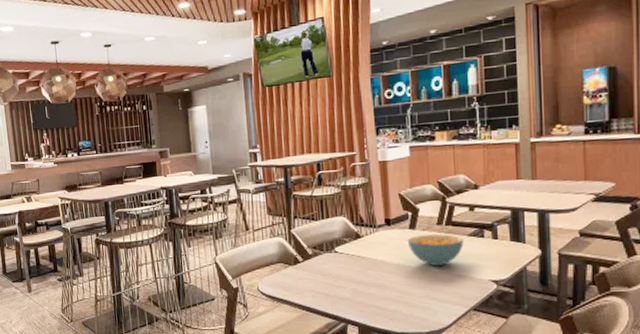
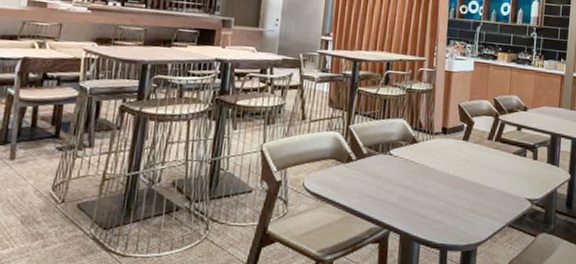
cereal bowl: present [407,234,464,266] -> none [459,147,509,179]

